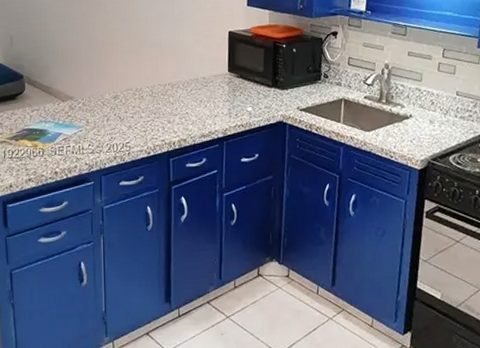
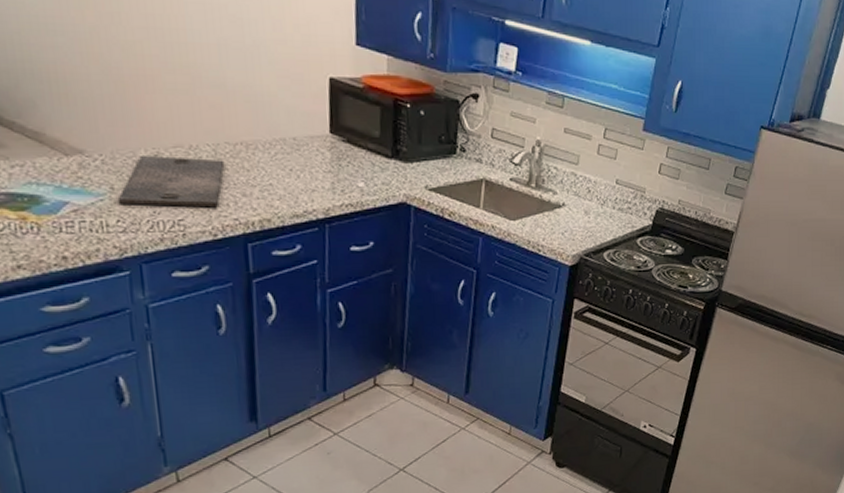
cutting board: none [90,97,158,134] -> present [117,156,225,208]

